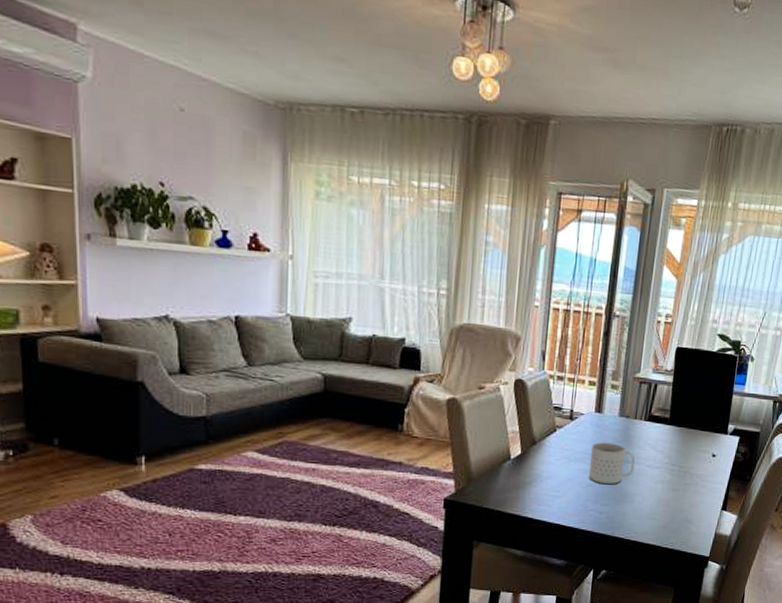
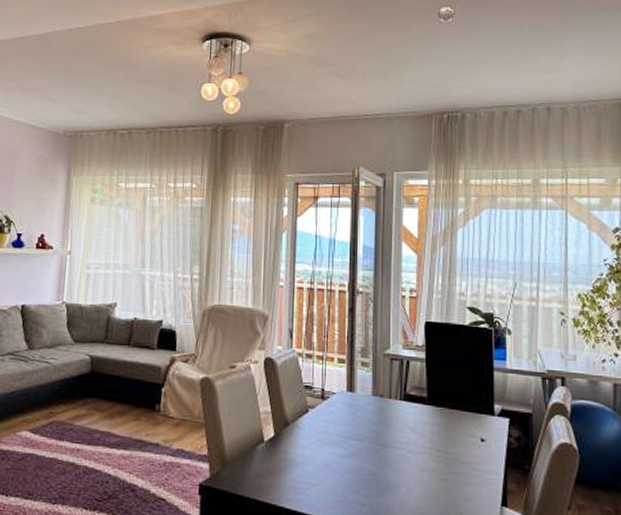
mug: present [589,442,635,485] -> none [346,424,394,473]

